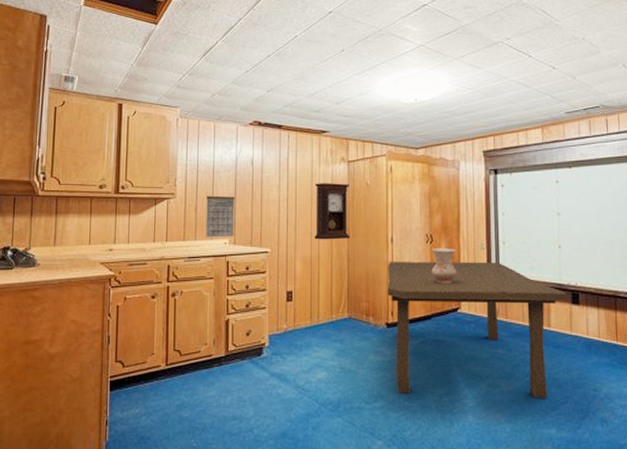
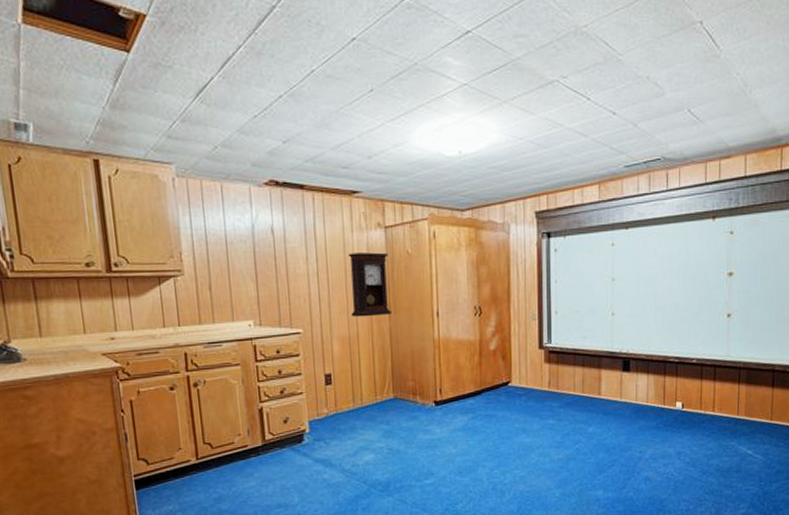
calendar: present [206,195,236,238] -> none [221,271,259,320]
dining table: present [387,262,568,398] -> none [434,332,619,470]
ceramic jug: present [431,247,457,284] -> none [480,320,507,358]

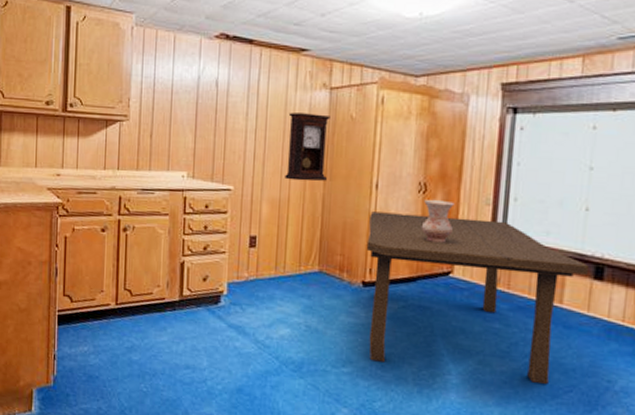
dining table: none [434,332,619,470] -> present [366,211,590,384]
ceramic jug: none [480,320,507,358] -> present [421,199,455,243]

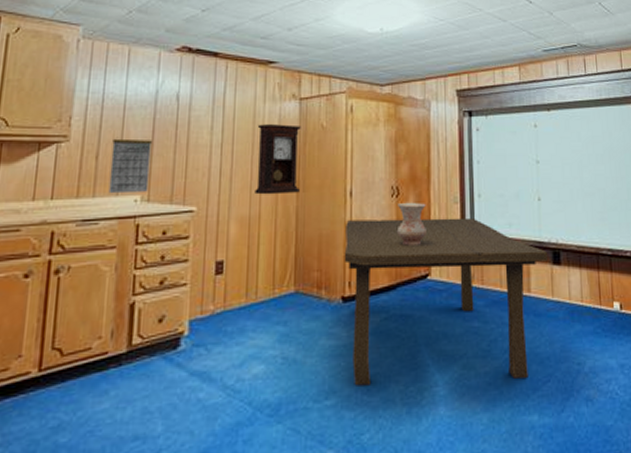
calendar: none [161,120,197,170] -> present [108,138,153,194]

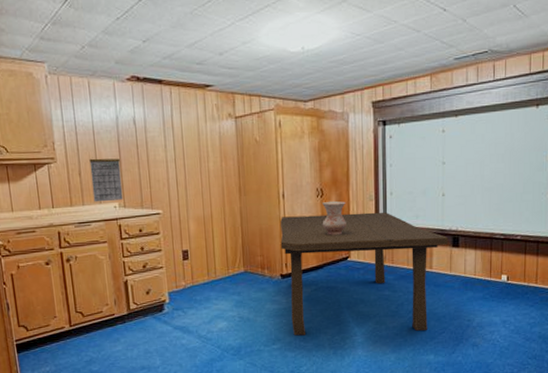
pendulum clock: present [255,124,301,195] -> none [202,140,243,199]

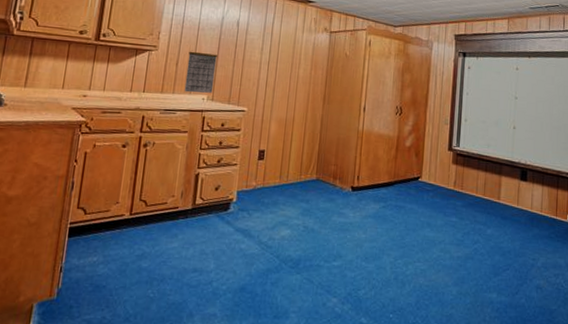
dining table: present [280,212,449,336] -> none [355,129,518,265]
ceramic jug: present [322,200,347,235] -> none [397,120,423,154]

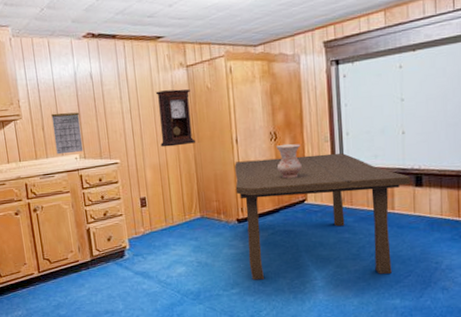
pendulum clock: none [291,49,330,105] -> present [155,89,196,147]
dining table: none [355,129,518,265] -> present [235,152,411,280]
ceramic jug: none [397,120,423,154] -> present [276,143,302,179]

